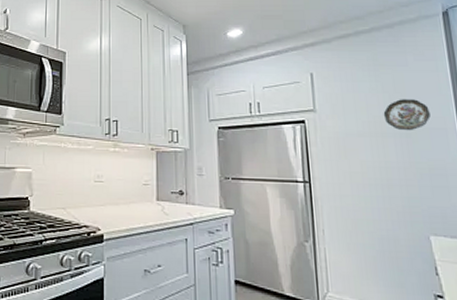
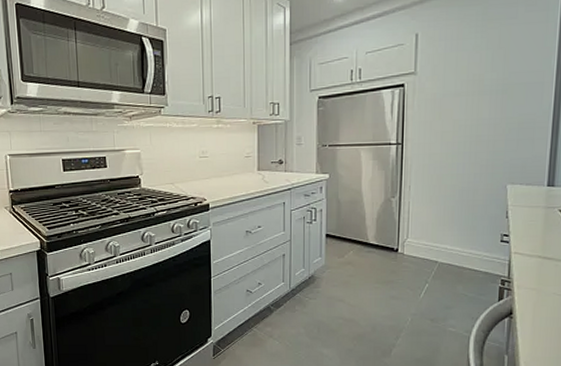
decorative plate: present [383,99,431,131] -> none [483,54,531,88]

